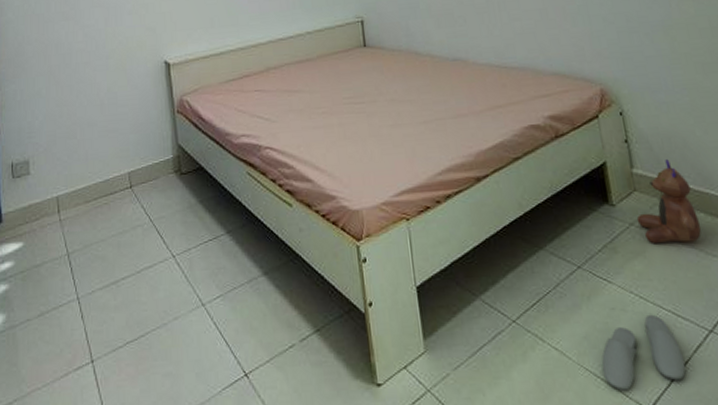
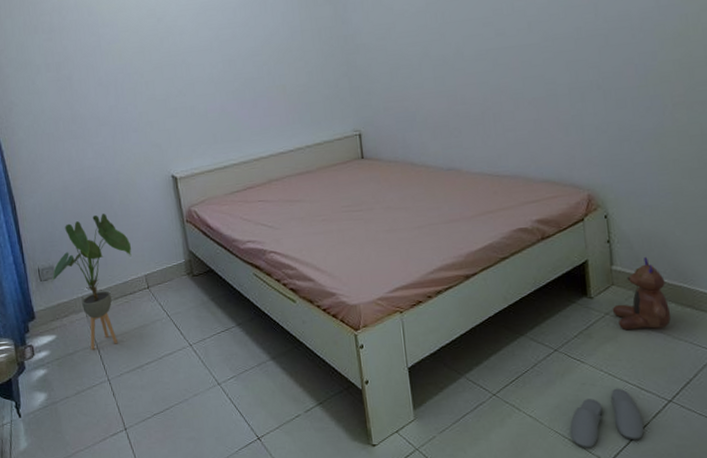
house plant: none [26,102,116,261] -> present [52,214,132,350]

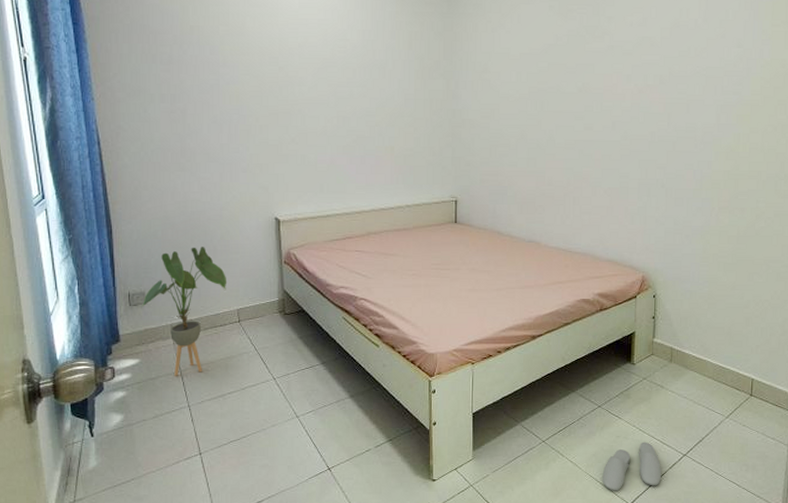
toy: present [612,257,671,331] -> none [649,334,694,394]

